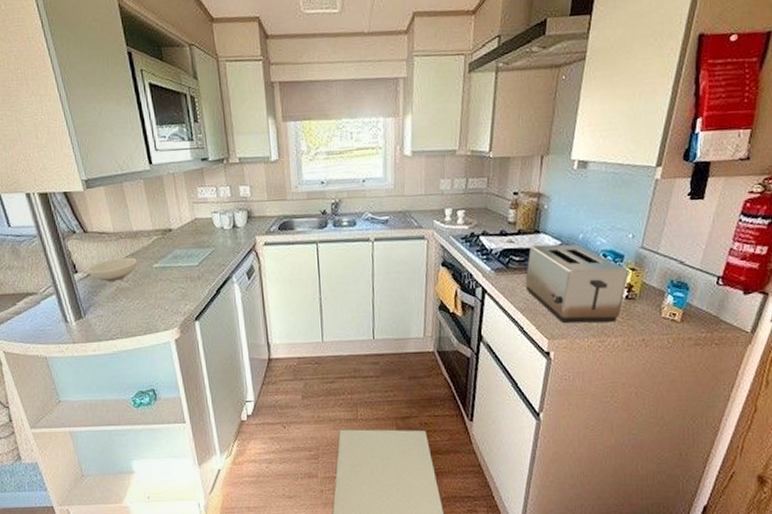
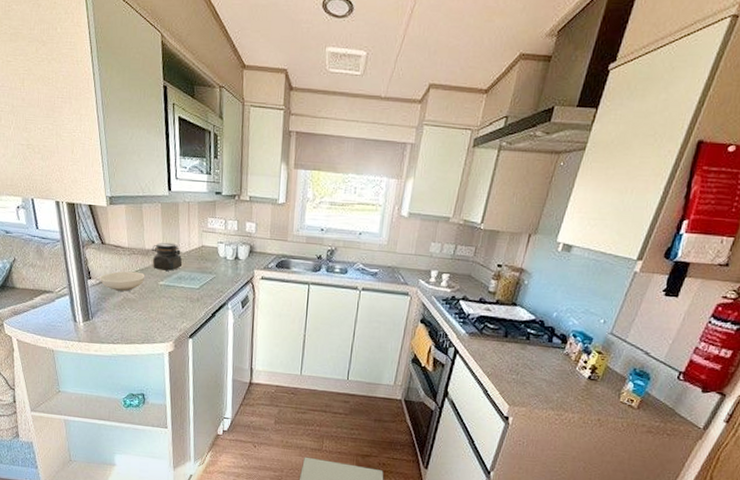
jar: none [140,220,177,252] -> present [151,242,183,271]
toaster: present [525,244,629,323] -> none [495,316,595,399]

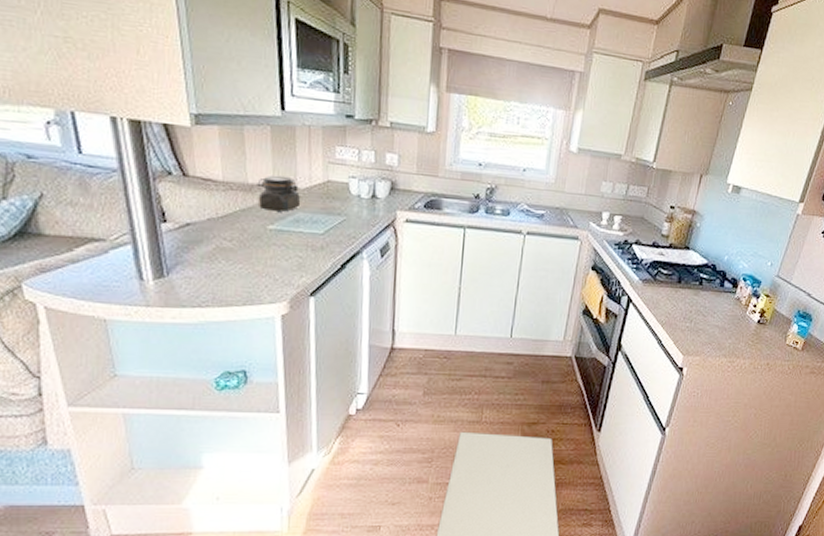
bowl: present [99,271,145,292] -> none [179,211,248,238]

